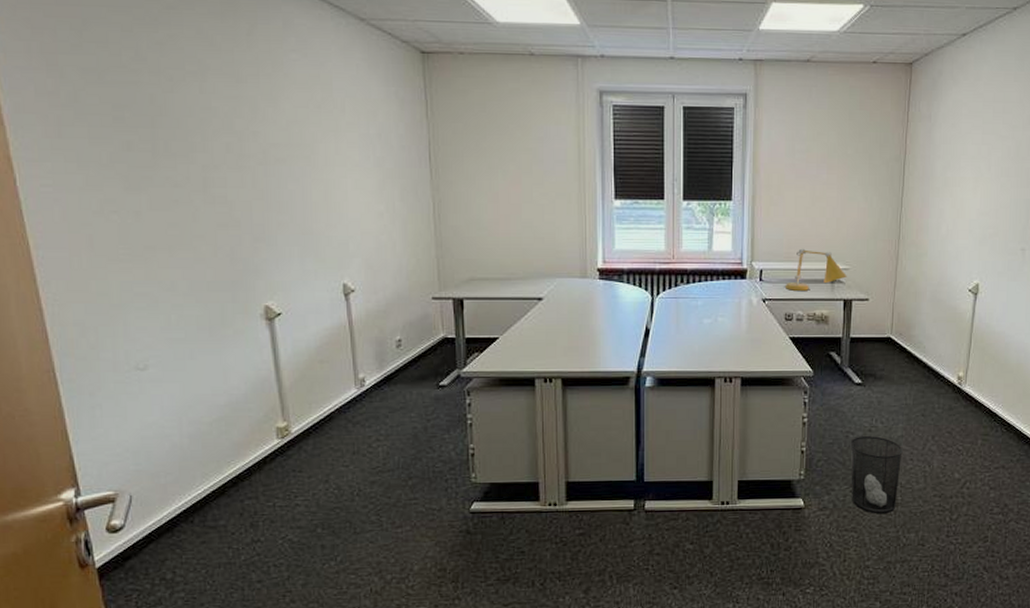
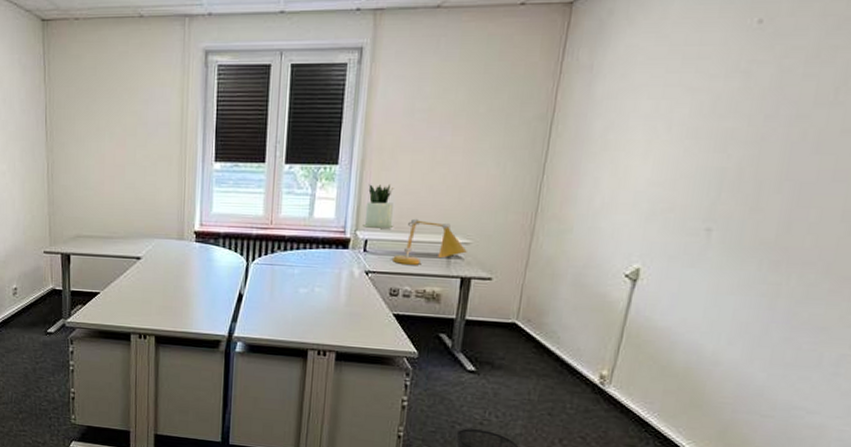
planter: none [757,217,785,260] -> present [362,183,394,230]

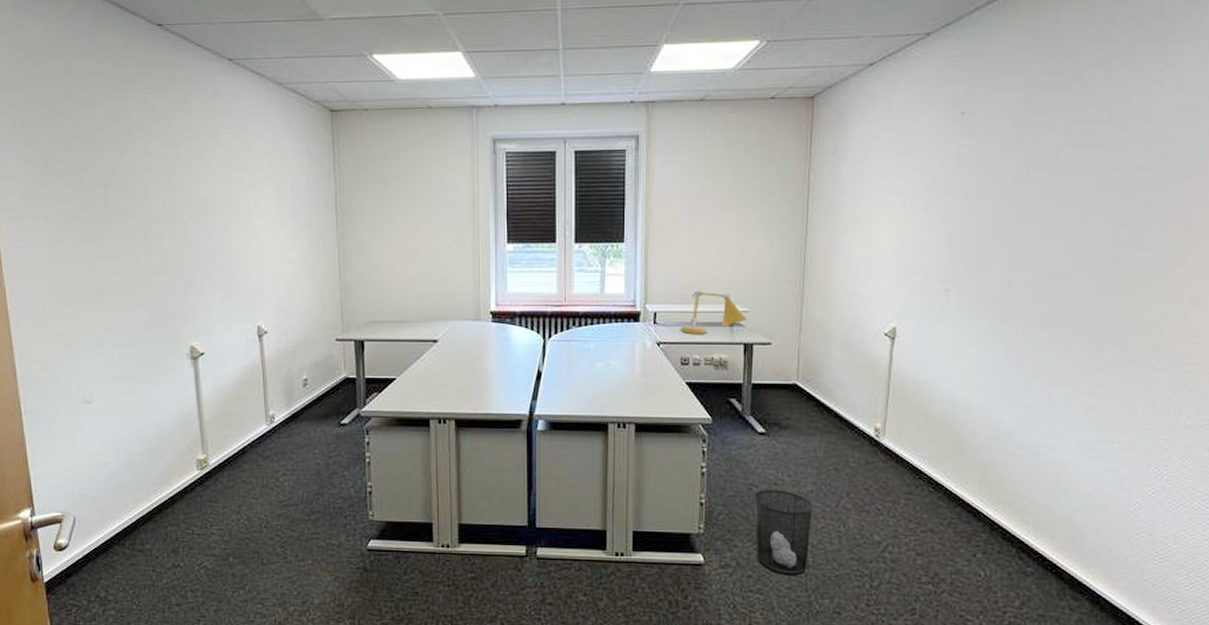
planter: present [362,183,394,230] -> none [651,258,680,302]

